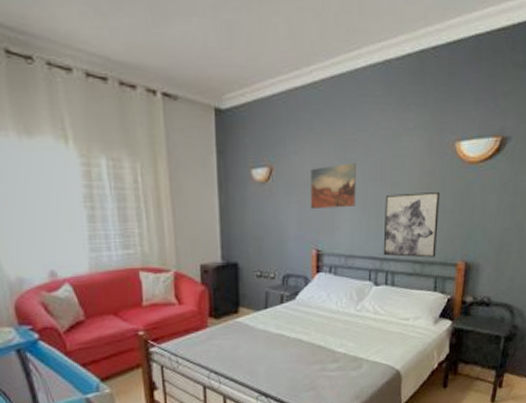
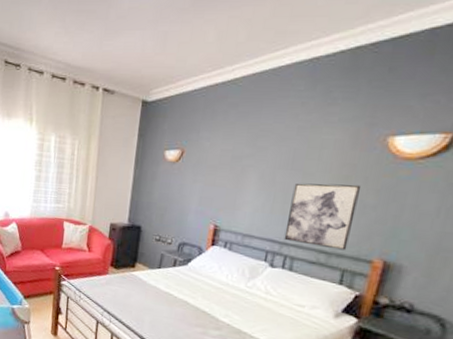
wall art: present [311,163,356,208] -> none [215,151,267,191]

